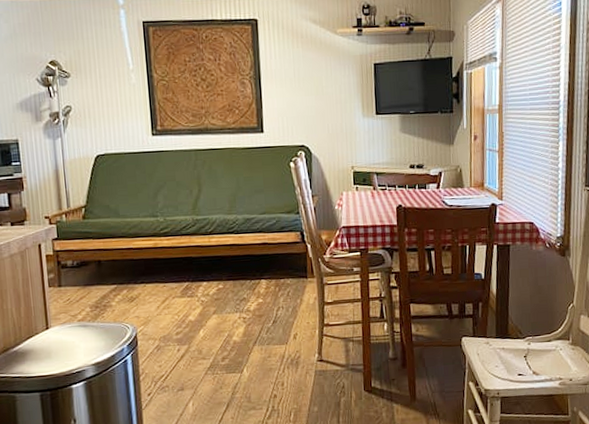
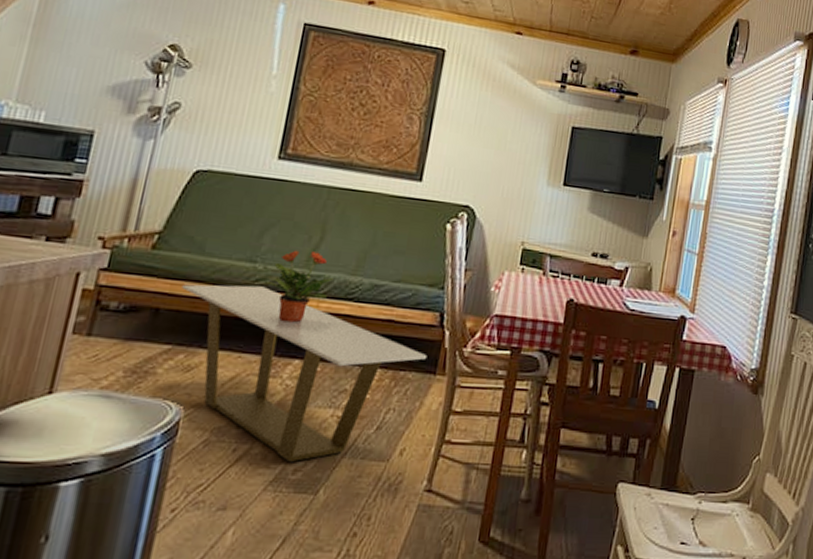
coffee table: none [111,233,298,354] -> present [182,284,427,463]
potted plant: none [167,201,216,257] -> present [264,250,333,323]

